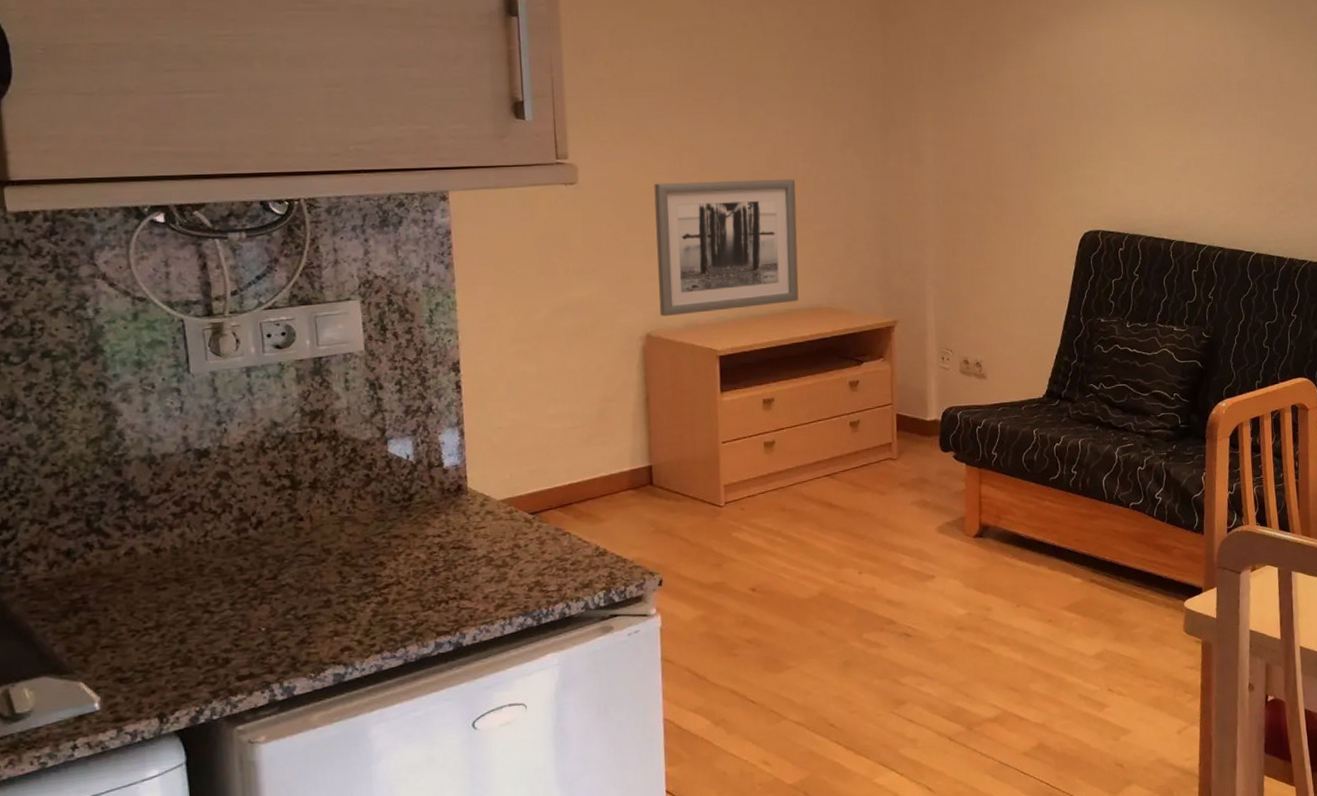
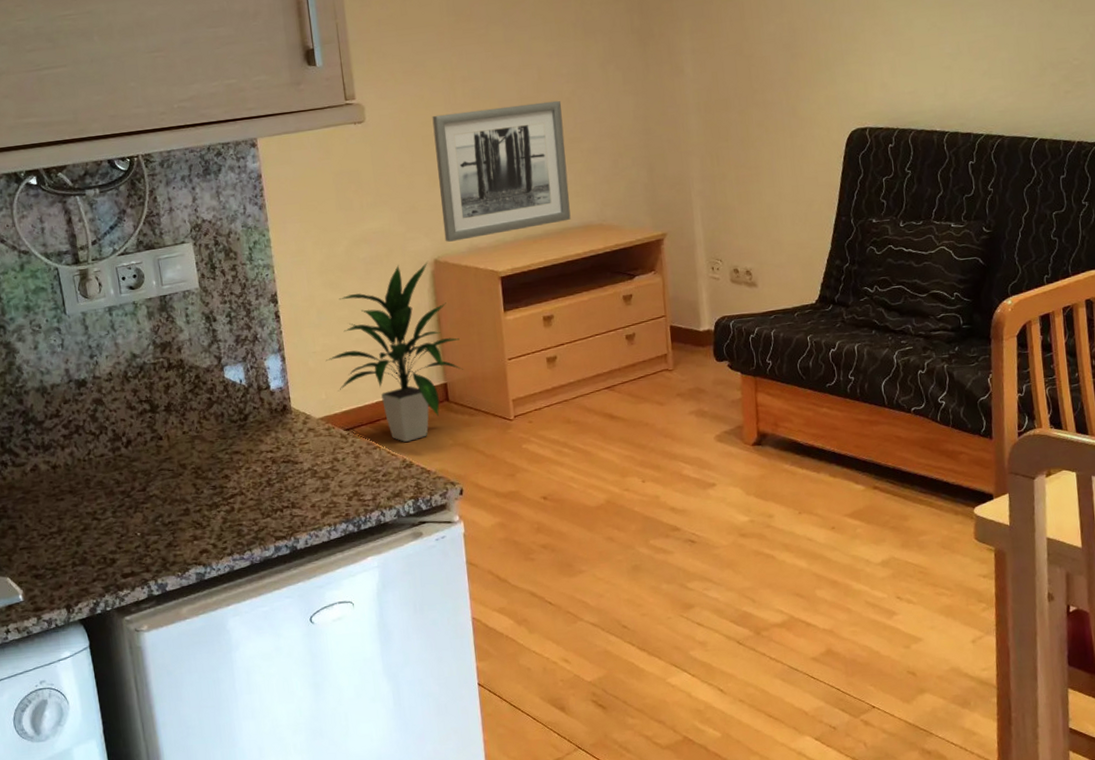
indoor plant: none [512,336,671,528] -> present [325,262,463,442]

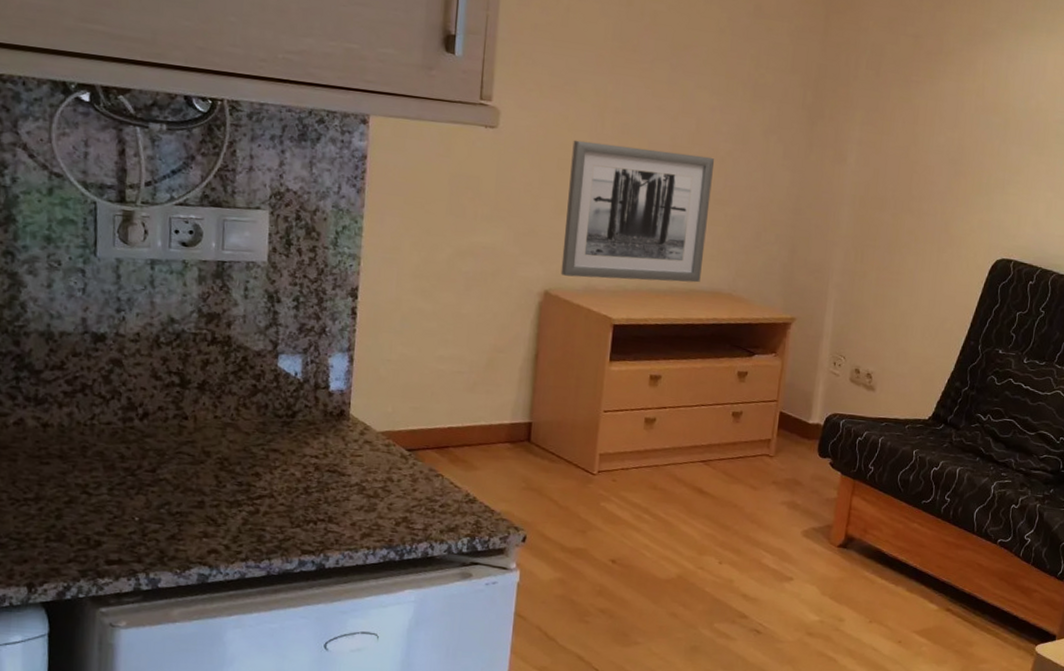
indoor plant: present [325,262,463,442] -> none [400,287,555,476]

